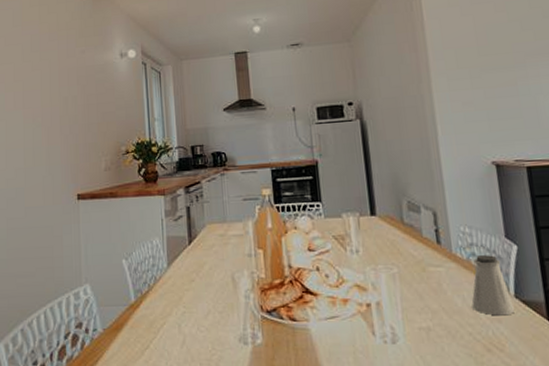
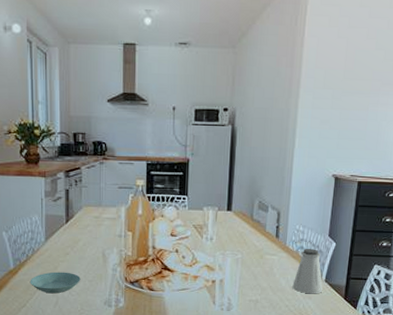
saucer: none [152,302,209,331] -> present [29,272,81,294]

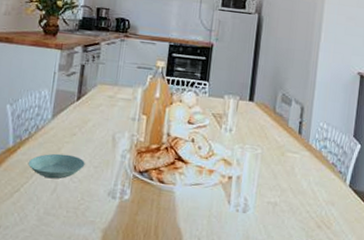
saltshaker: present [292,249,323,294] -> none [314,148,347,201]

